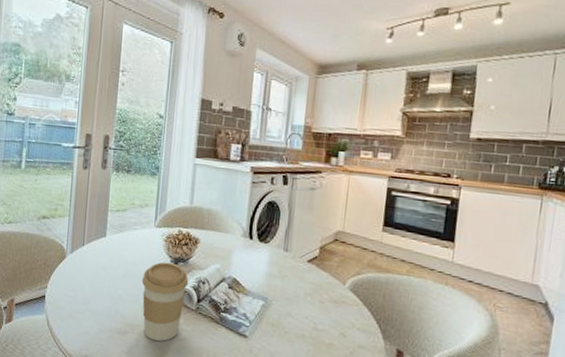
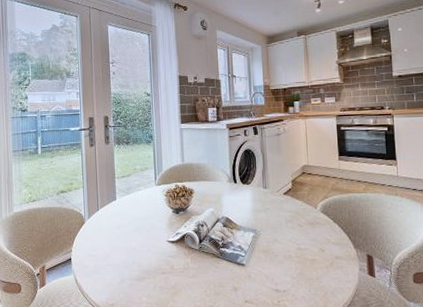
coffee cup: present [141,262,189,342] -> none [151,213,190,282]

